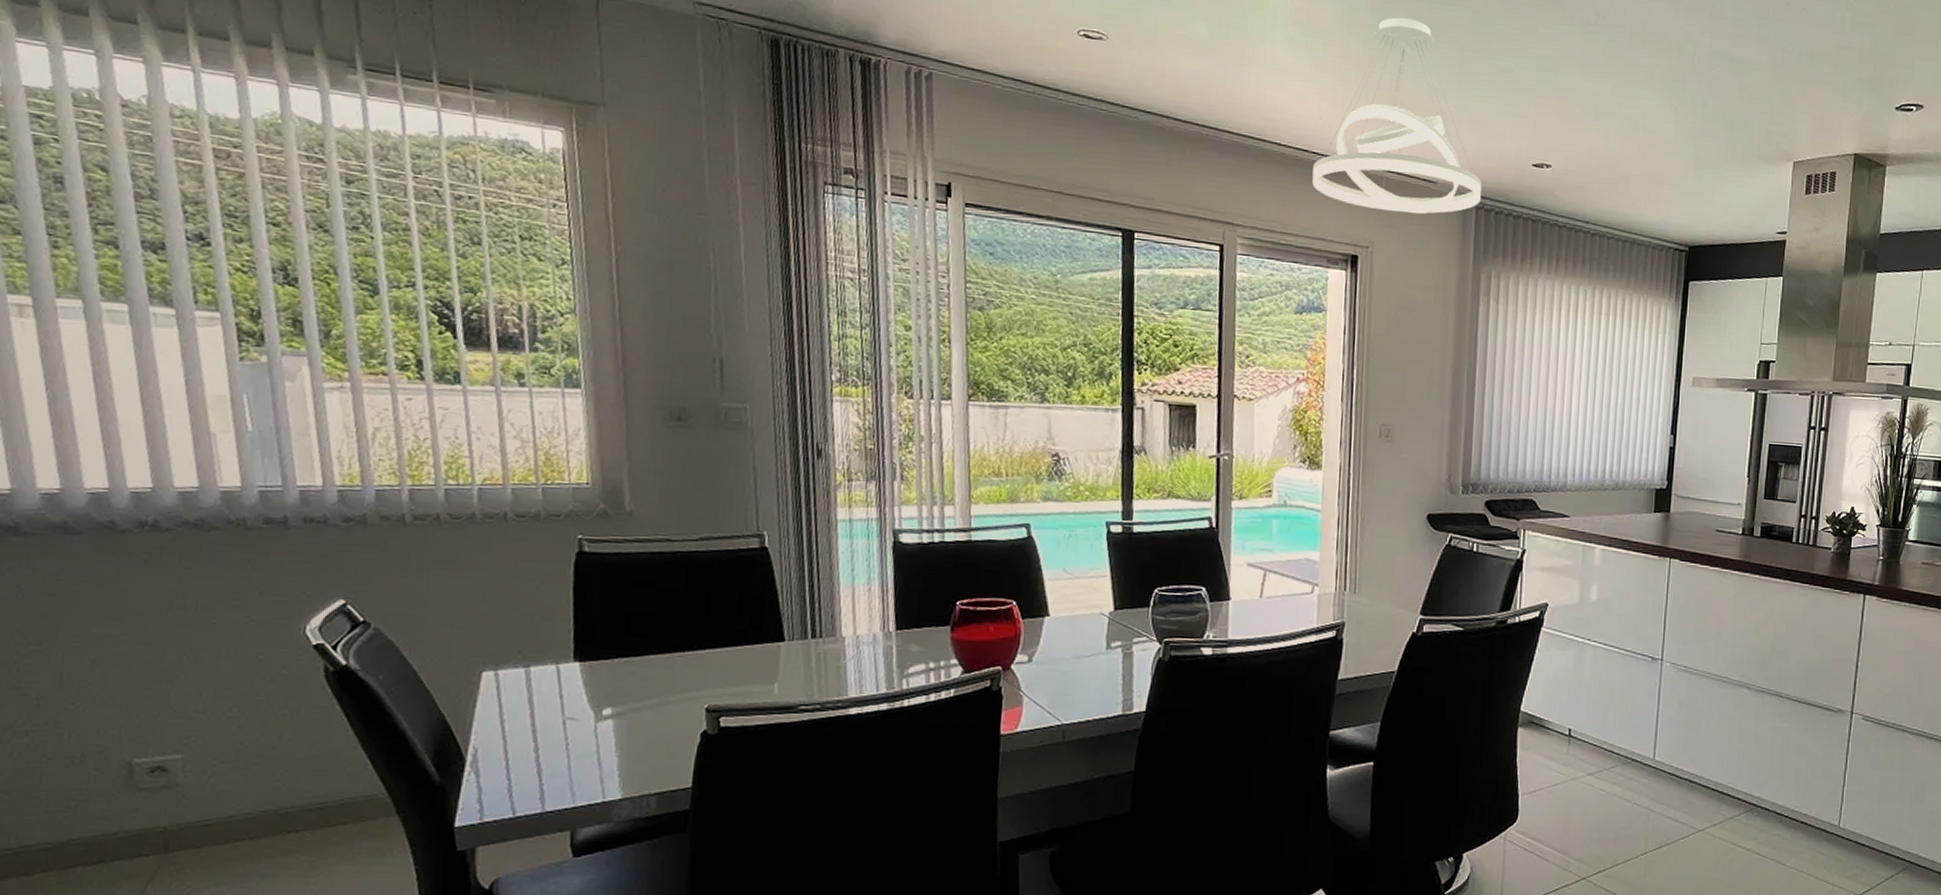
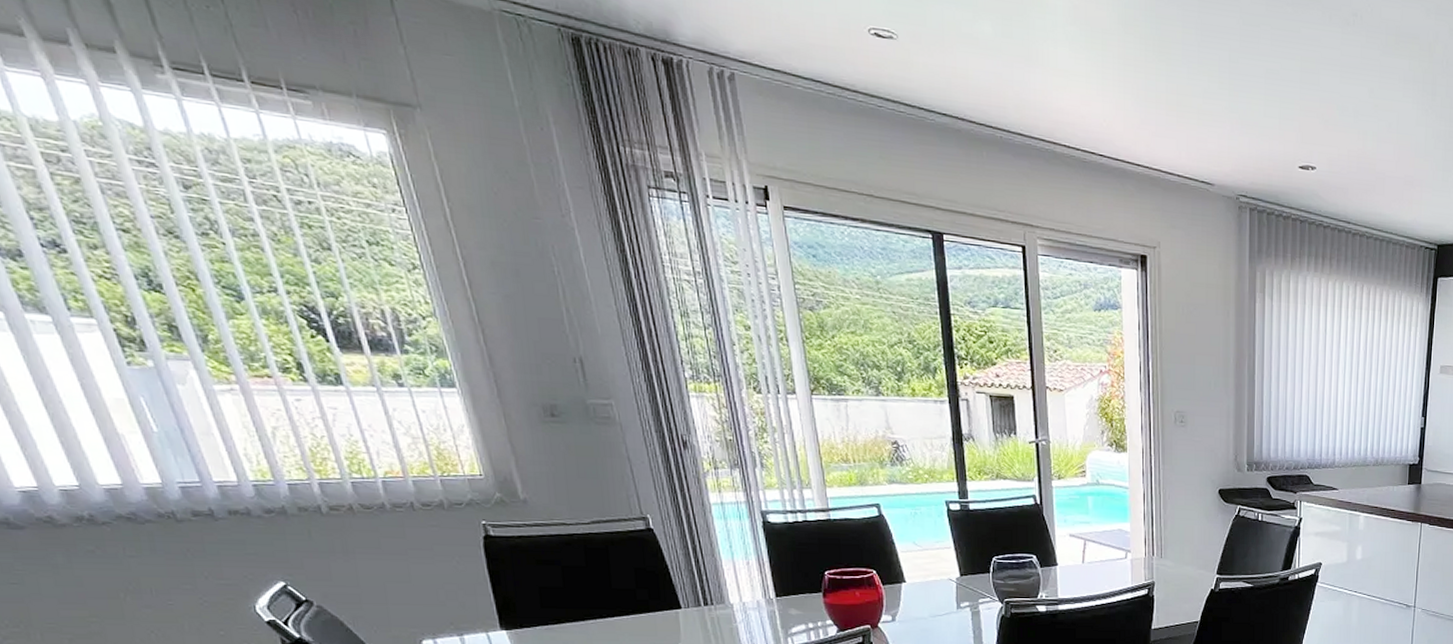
pendant light: present [1312,17,1482,215] -> none [1101,16,1254,216]

